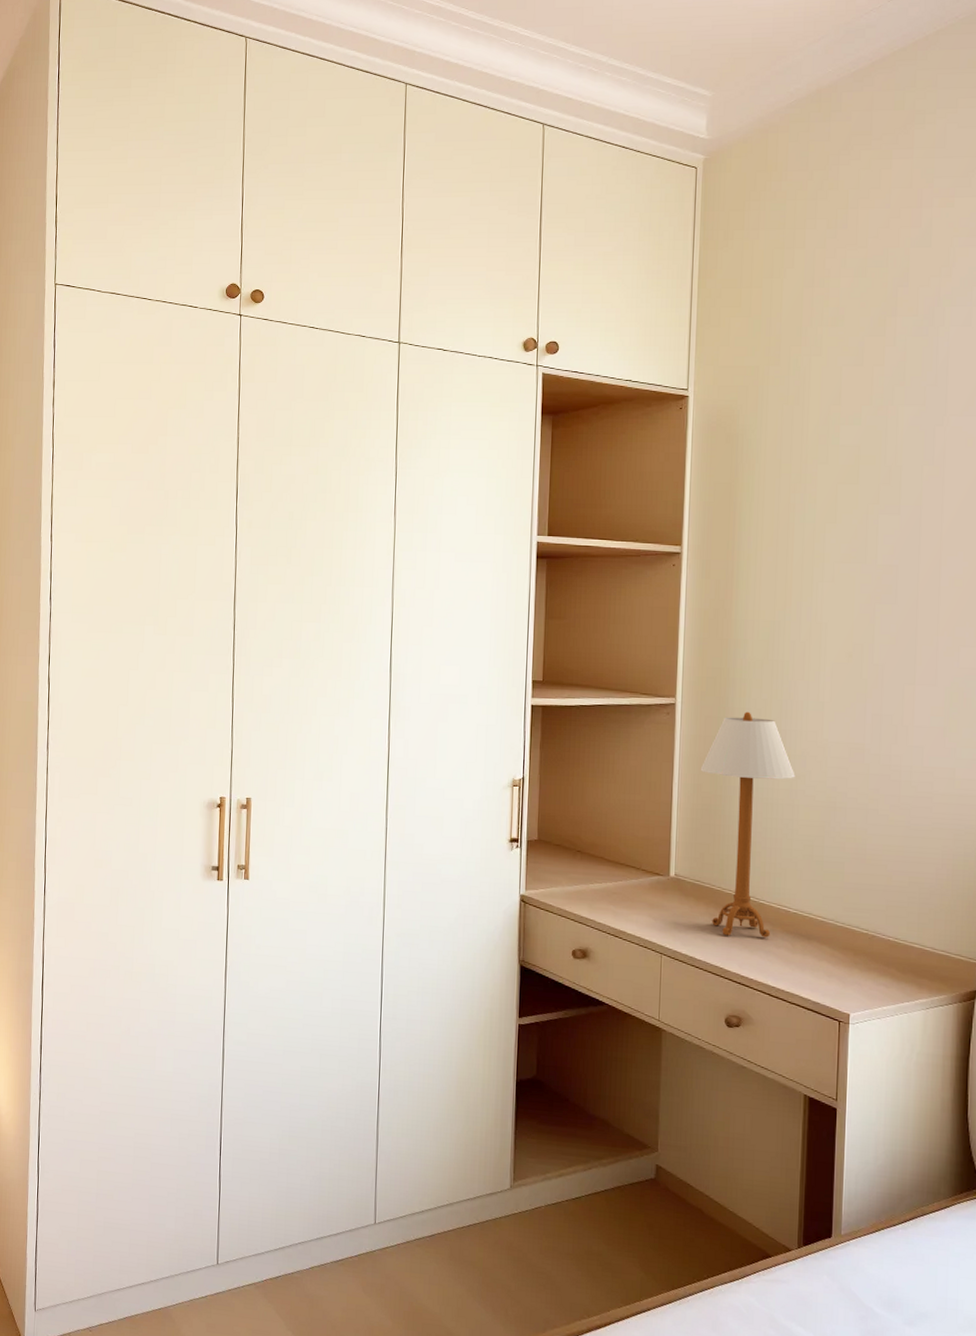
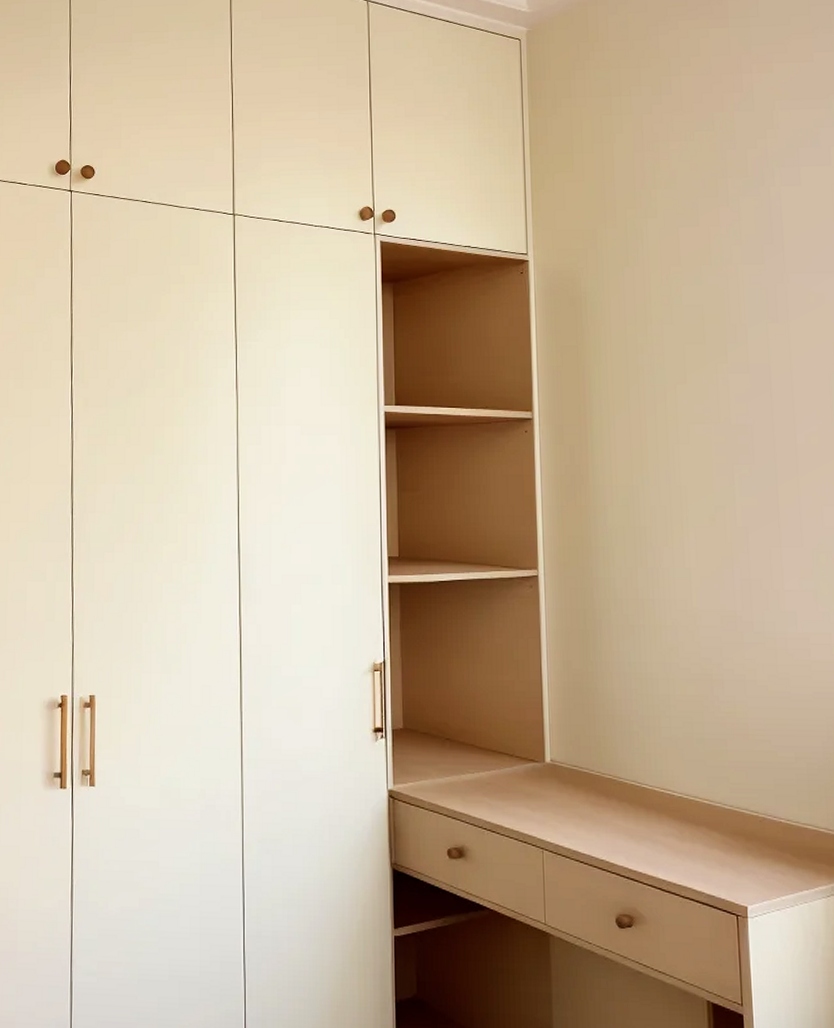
table lamp: present [700,711,795,938] -> none [569,581,668,826]

